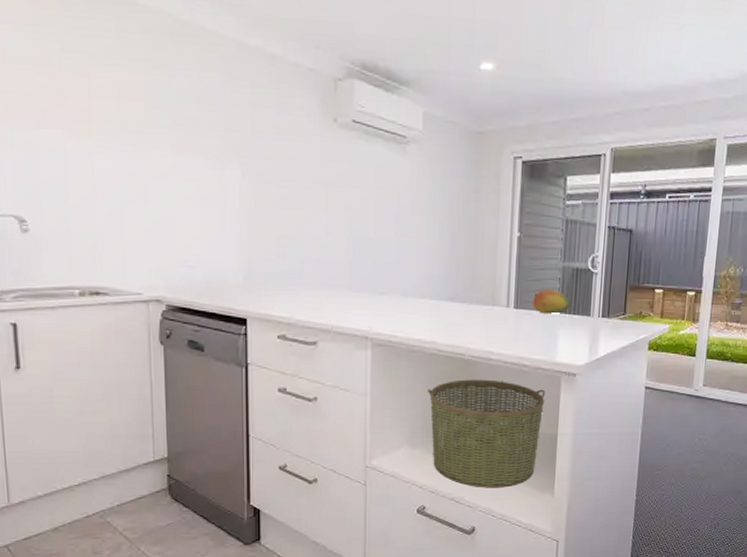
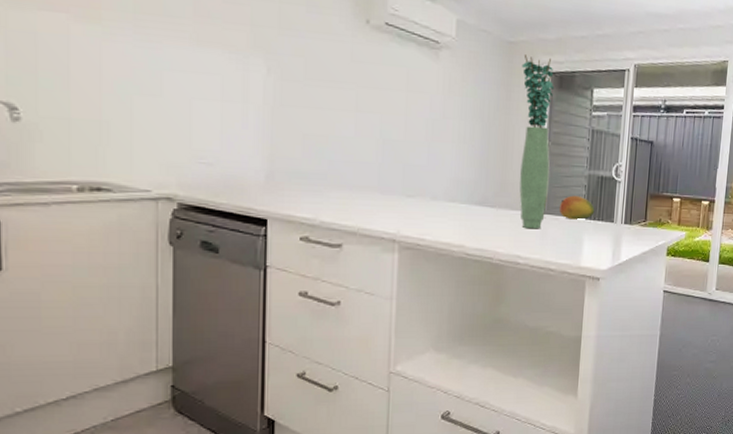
basket: present [427,379,546,488] -> none [454,283,571,392]
vase: none [490,144,526,324] -> present [519,55,555,229]

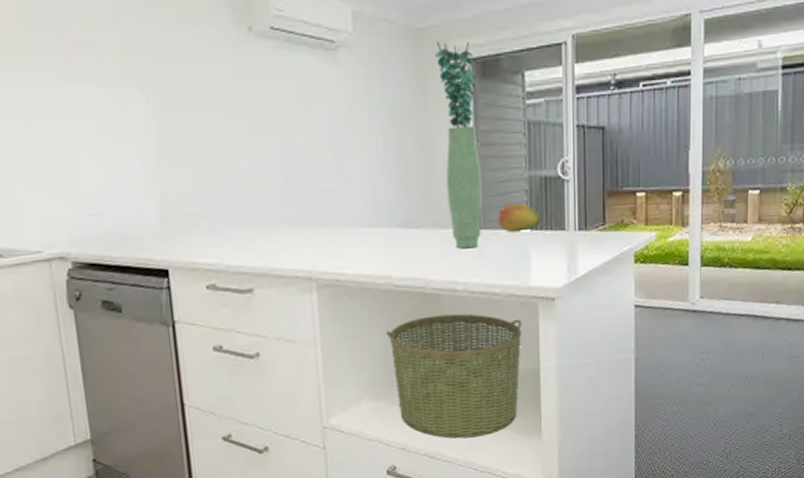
basket: none [454,283,571,392] -> present [385,313,522,439]

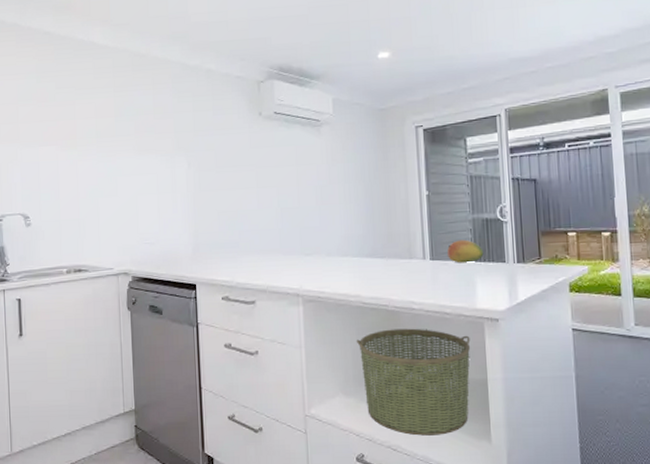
vase: present [434,41,483,249] -> none [394,116,435,276]

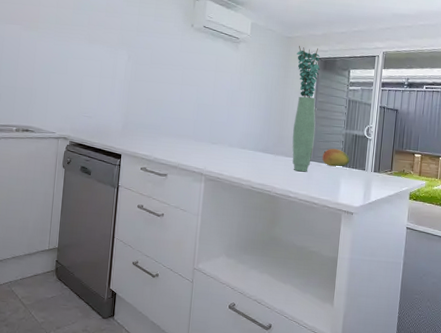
basket: present [356,328,471,436] -> none [242,210,330,296]
vase: none [394,116,435,276] -> present [292,46,320,172]

